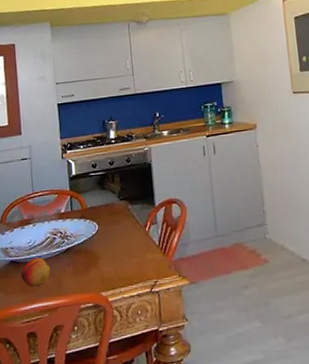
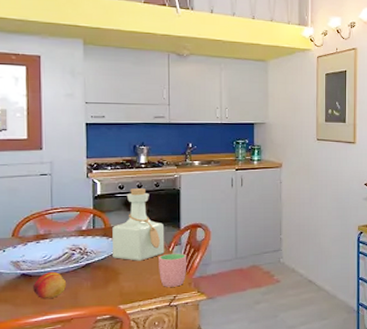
bottle: none [89,165,142,244] -> present [112,189,165,261]
cup: none [136,232,165,271] -> present [159,253,187,287]

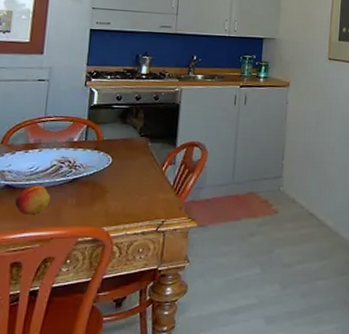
bottle: present [112,189,165,261] -> none [102,100,160,179]
cup: present [159,253,187,287] -> none [149,173,181,211]

